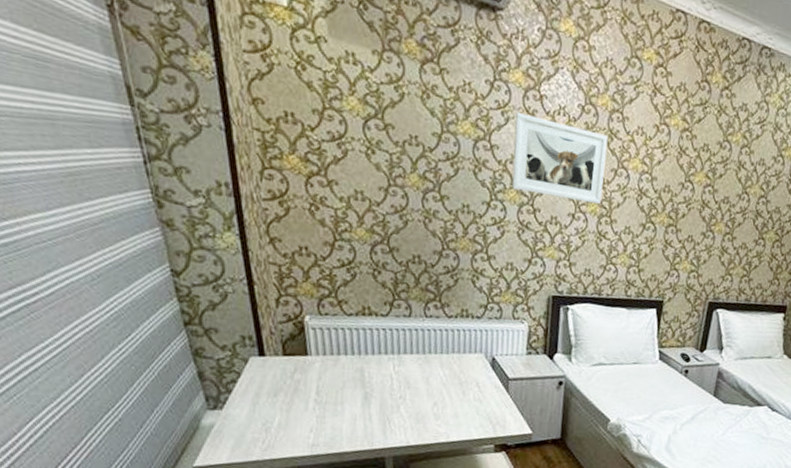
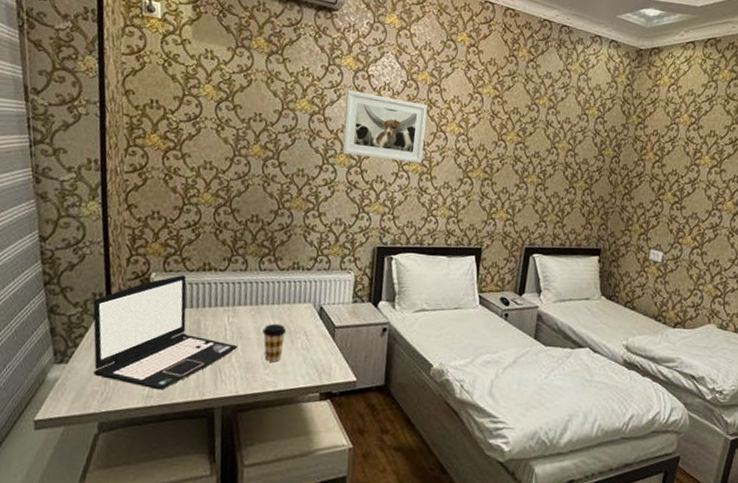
laptop: none [242,319,407,439] -> present [93,275,239,391]
coffee cup: none [431,373,458,414] -> present [262,323,287,363]

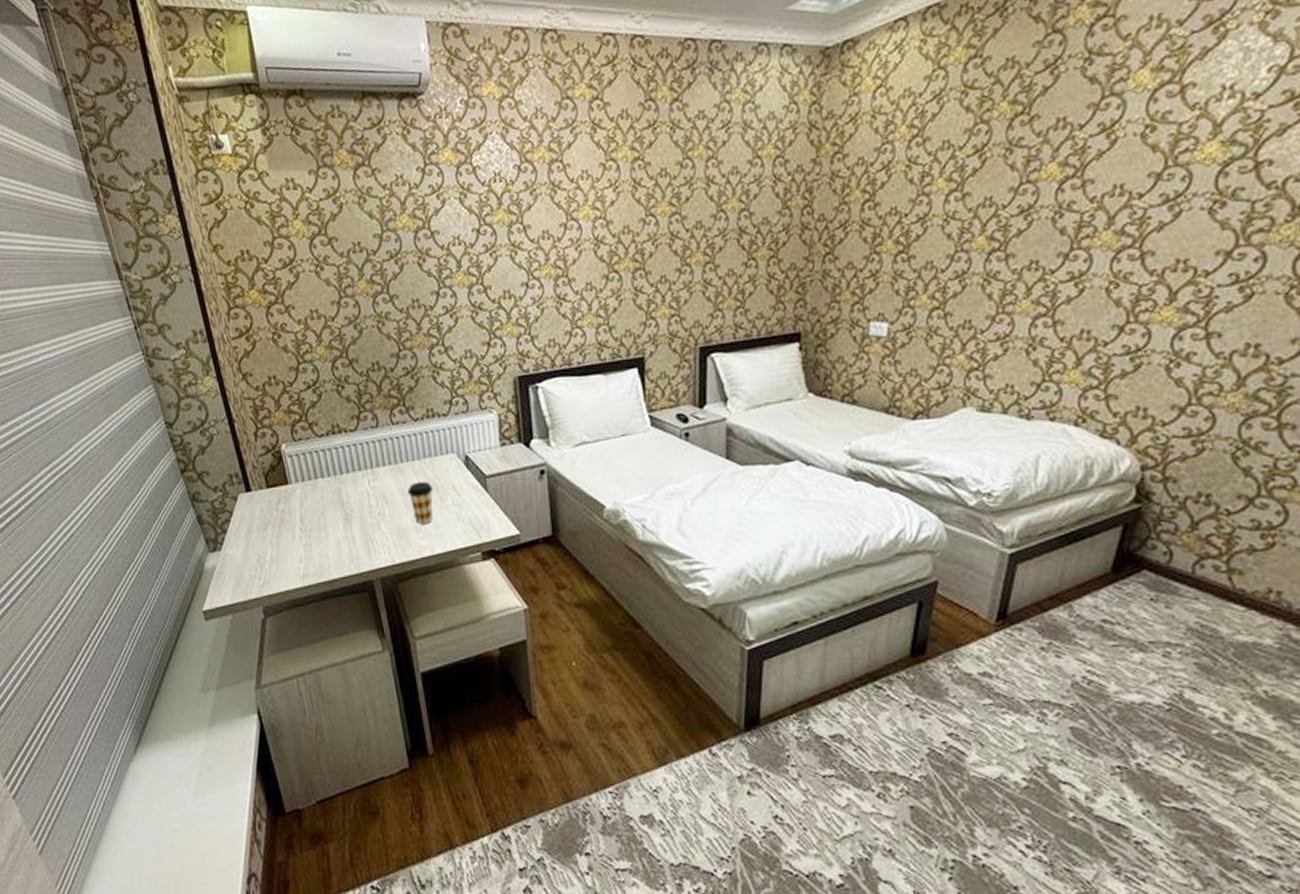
laptop: present [93,275,239,391] -> none [231,441,385,568]
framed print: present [342,90,428,163] -> none [450,189,555,272]

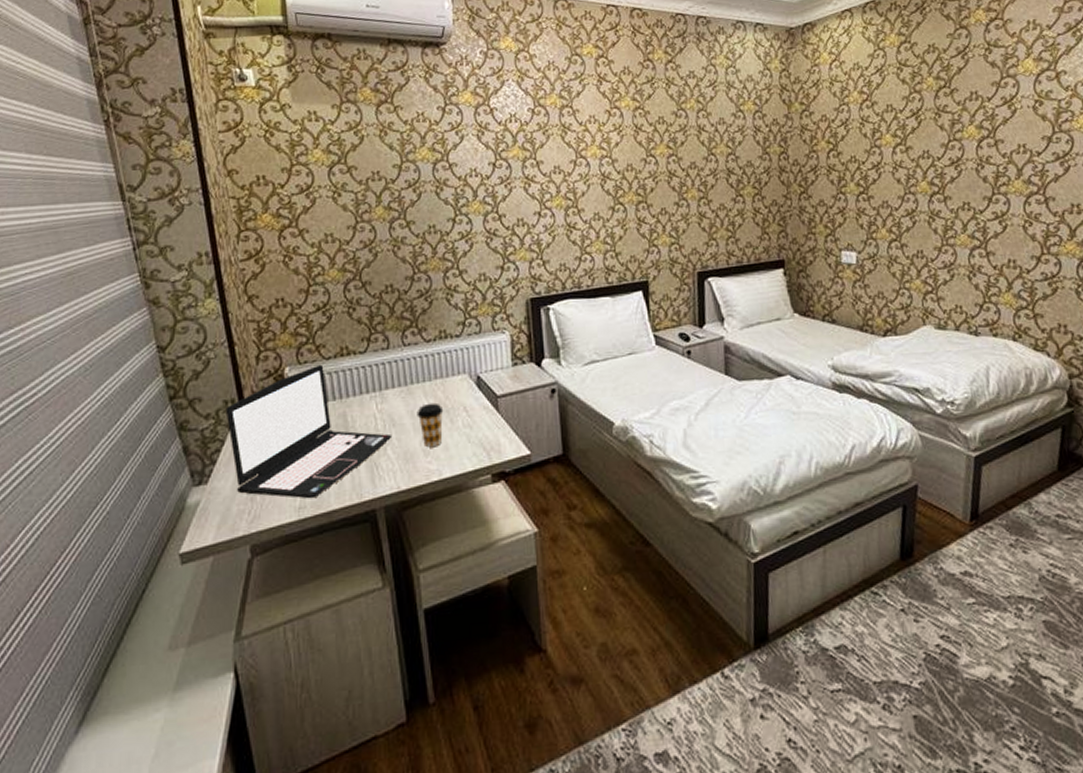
laptop: none [231,441,385,568] -> present [225,364,393,499]

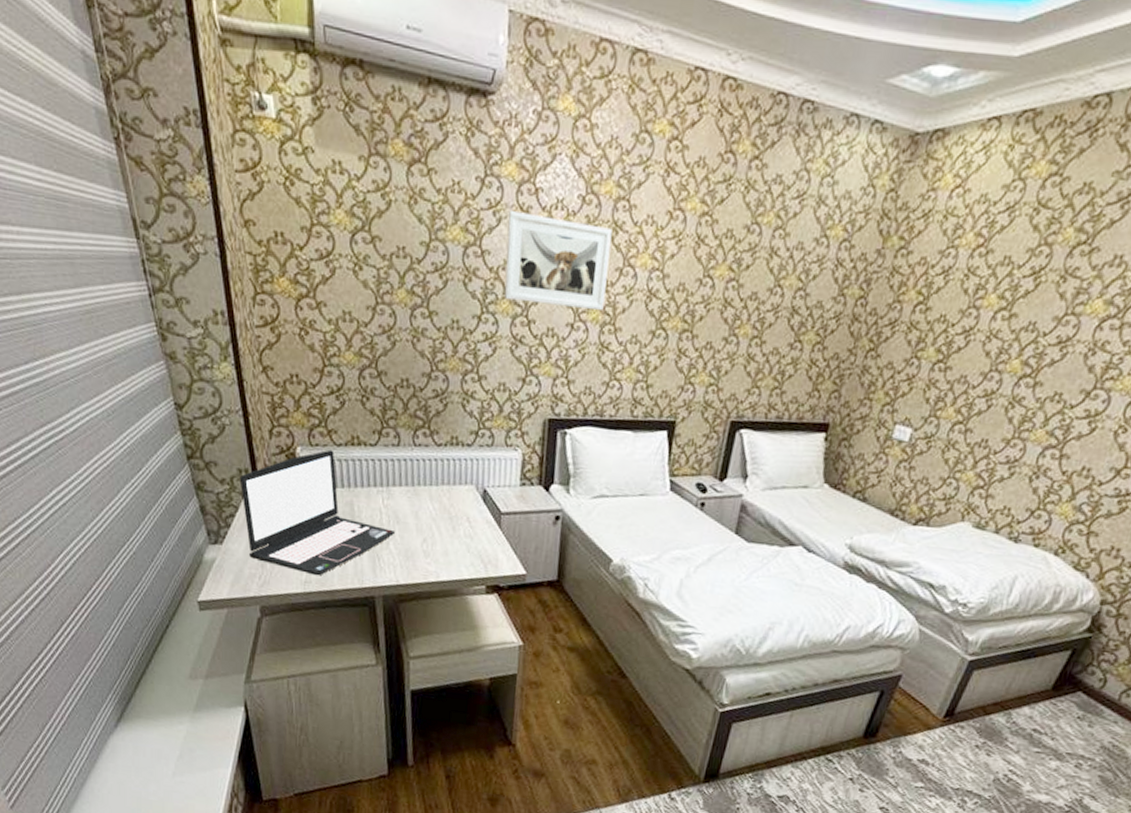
coffee cup: present [417,402,444,448] -> none [420,507,448,551]
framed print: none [469,128,565,201] -> present [504,211,612,310]

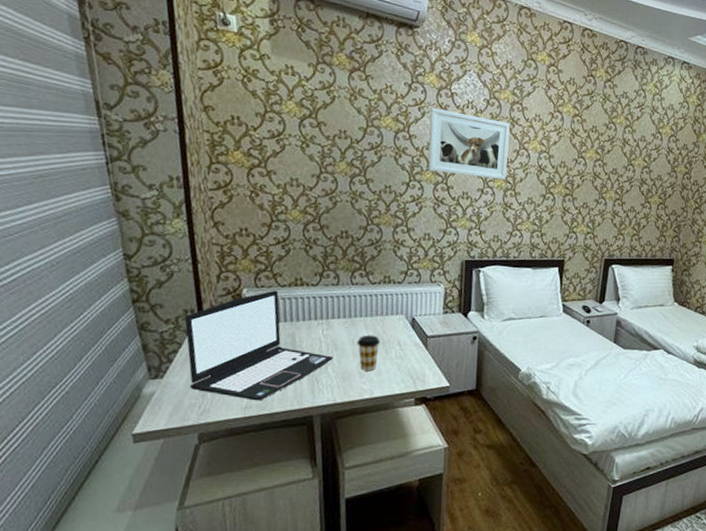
coffee cup: none [420,507,448,551] -> present [357,334,381,371]

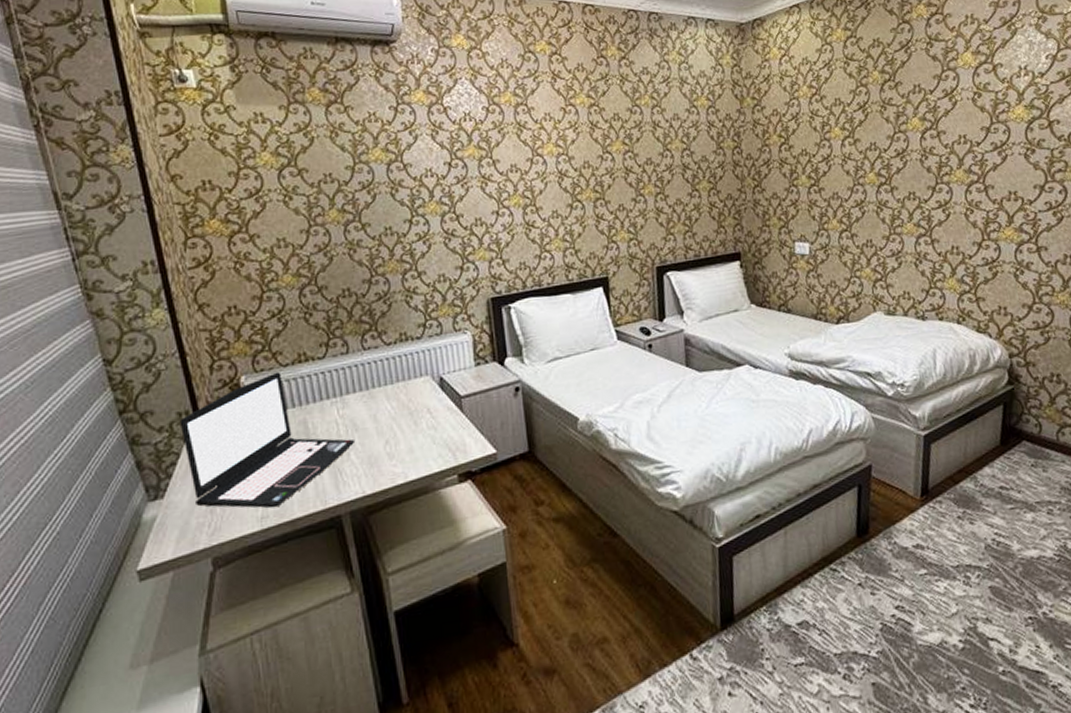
coffee cup: present [357,334,381,371] -> none [379,405,407,451]
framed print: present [428,108,510,180] -> none [422,128,523,202]

